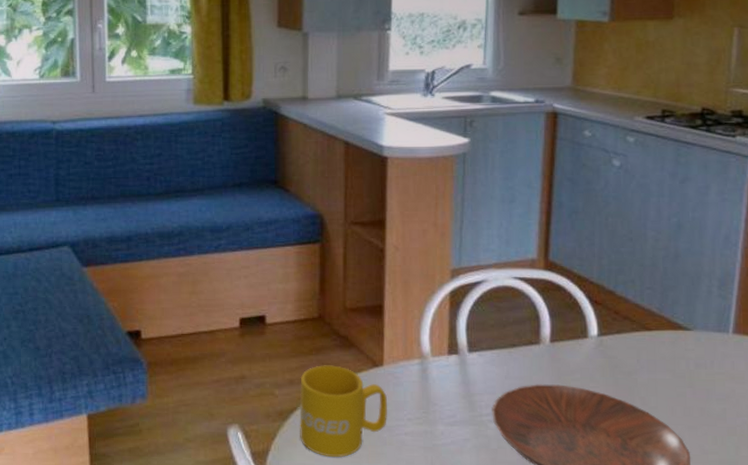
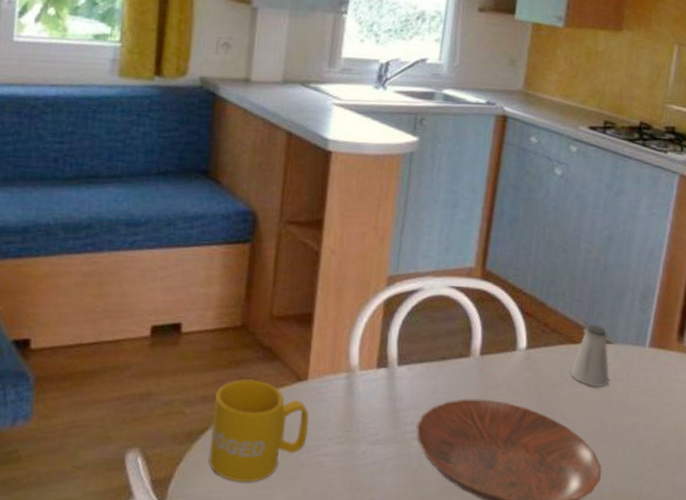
saltshaker: none [646,311,691,374] -> present [569,324,609,387]

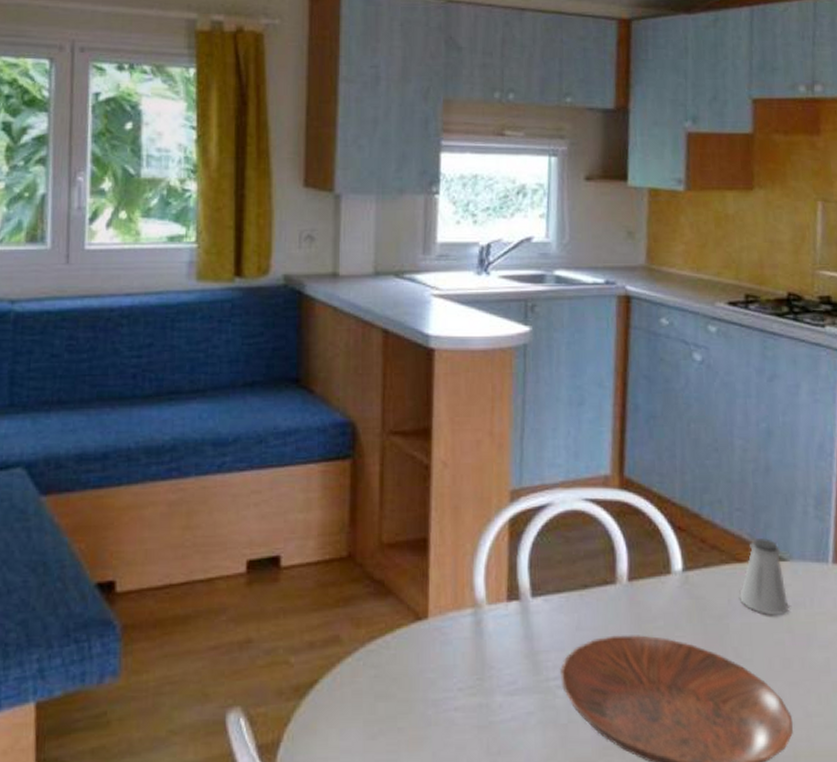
mug: present [209,379,309,483] -> none [321,620,434,747]

